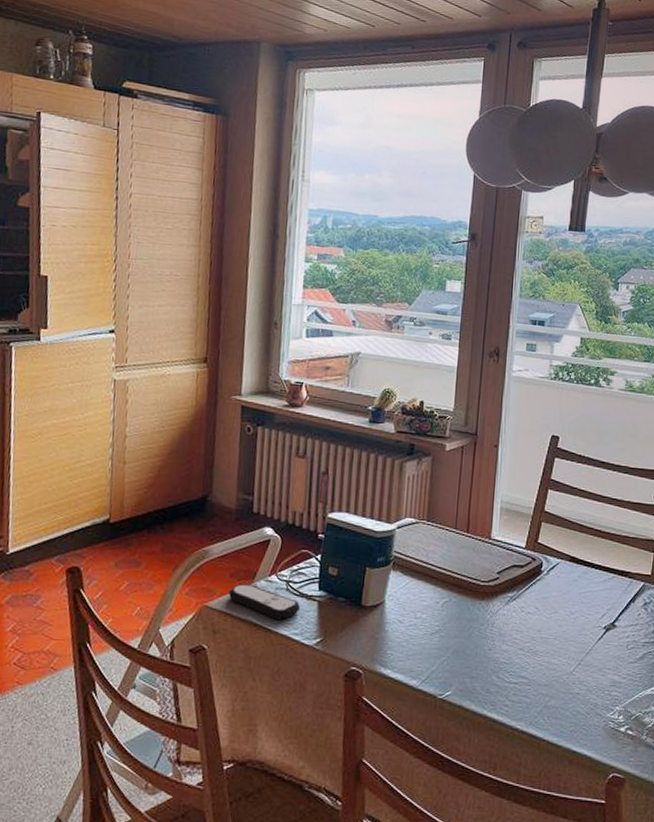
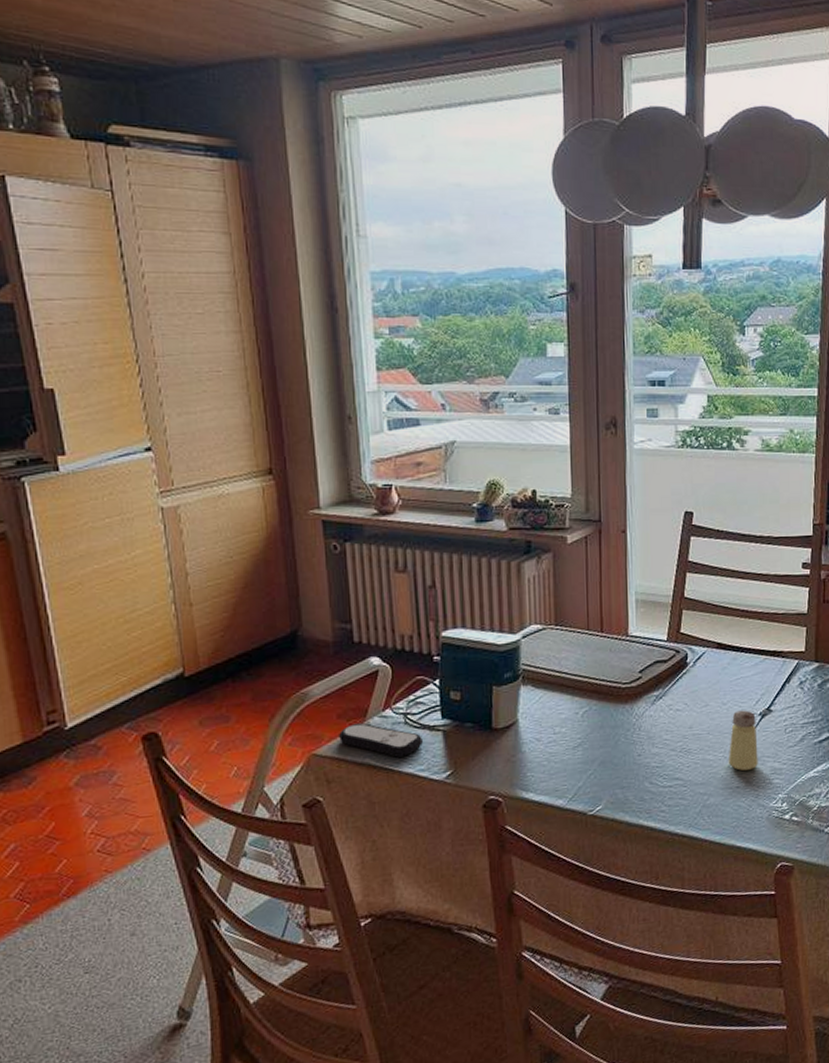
saltshaker: none [571,621,601,679] -> present [728,710,758,771]

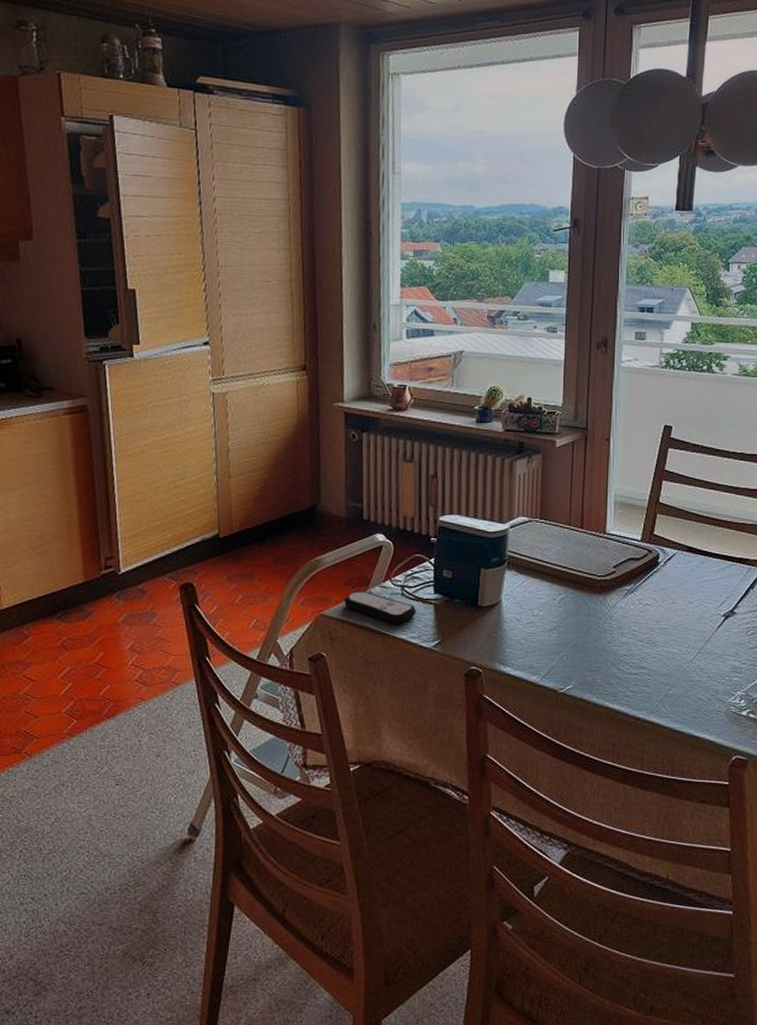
saltshaker: present [728,710,758,771] -> none [691,610,720,666]

